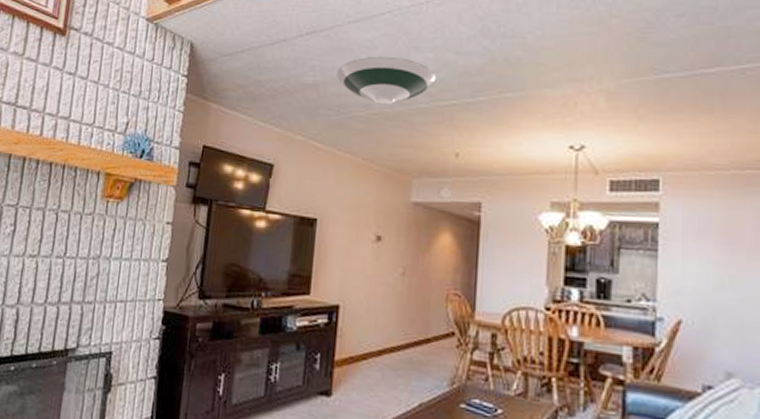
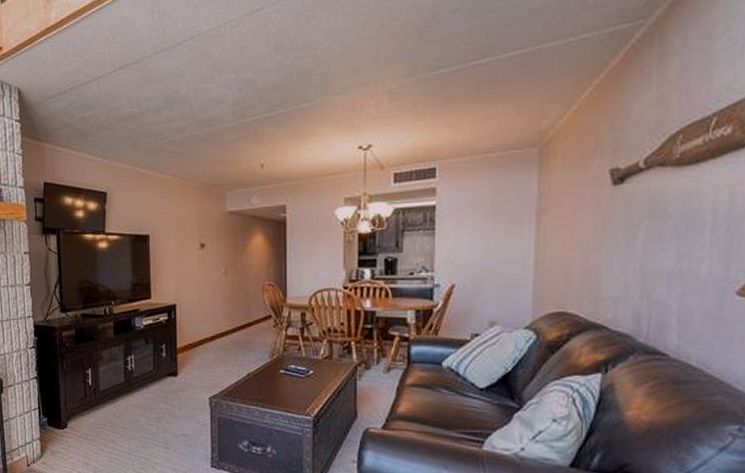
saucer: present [337,56,437,105] -> none [151,81,239,128]

